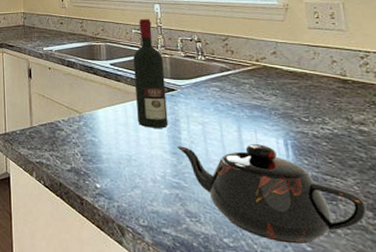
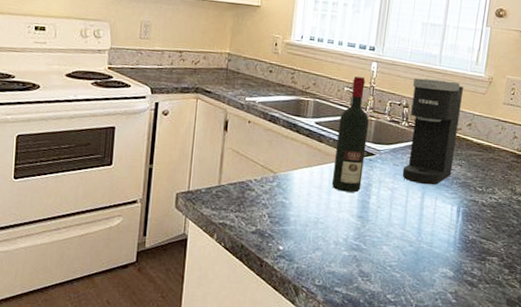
teapot: present [176,144,367,245] -> none [363,210,506,298]
coffee maker: none [200,12,267,118] -> present [402,78,463,185]

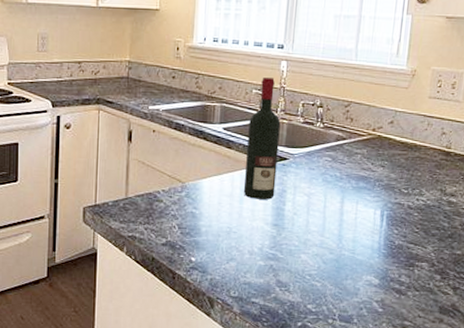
coffee maker: present [402,78,463,185] -> none [318,75,383,189]

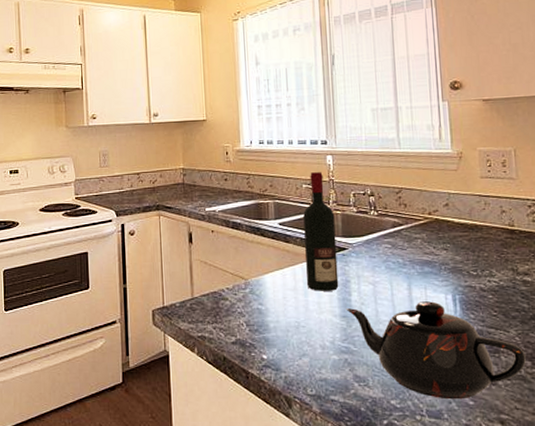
teapot: none [278,215,437,307] -> present [346,301,526,400]

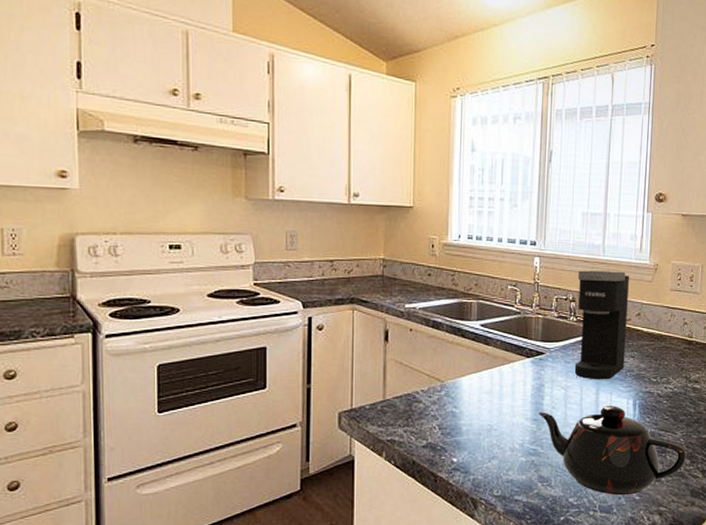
wine bottle: present [303,172,339,291] -> none [502,274,536,395]
coffee maker: none [373,162,437,275] -> present [574,270,629,380]

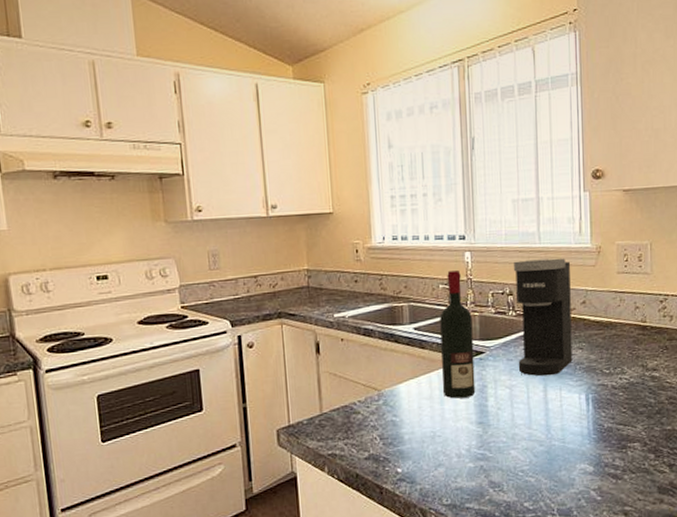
wine bottle: none [502,274,536,395] -> present [440,270,476,399]
teapot: present [537,406,686,496] -> none [482,402,650,497]

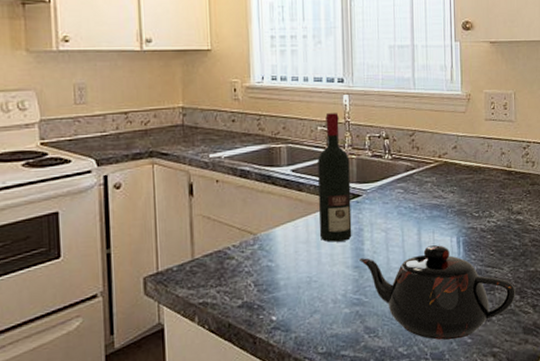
teapot: none [482,402,650,497] -> present [358,245,515,340]
coffee maker: present [513,258,573,377] -> none [389,104,445,220]

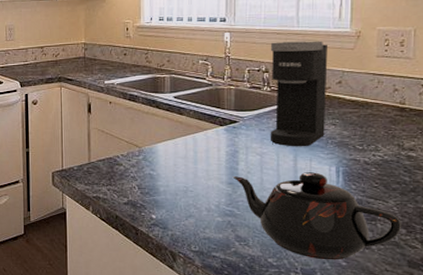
wine bottle: present [318,113,352,243] -> none [196,49,228,160]
coffee maker: none [389,104,445,220] -> present [270,40,327,147]

